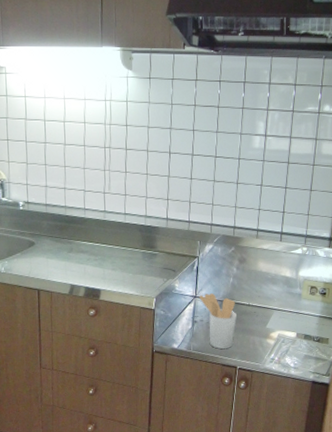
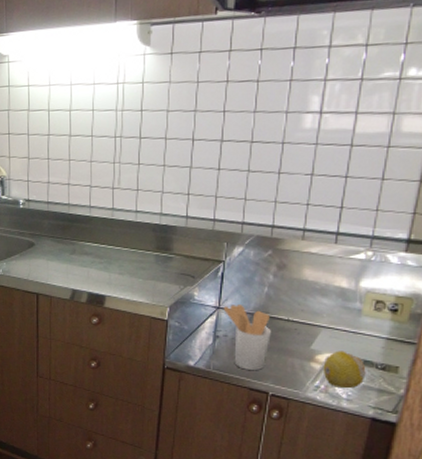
fruit: none [276,328,306,358] -> present [323,351,366,388]

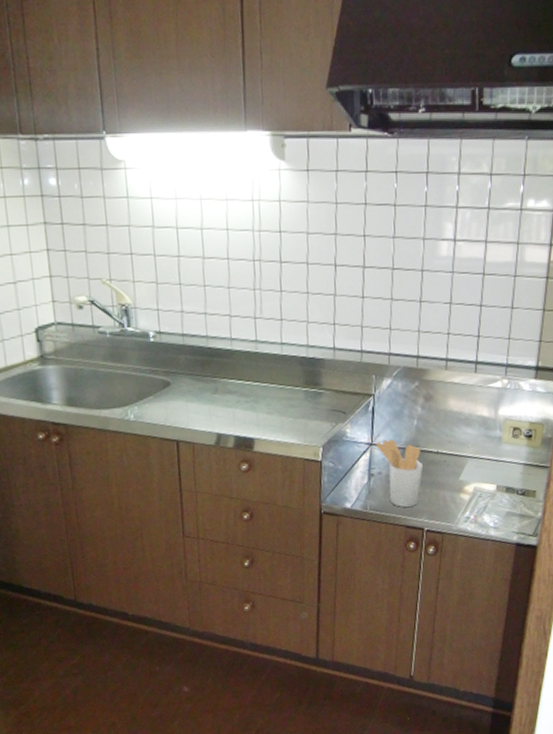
fruit: present [323,351,366,388] -> none [471,479,509,516]

